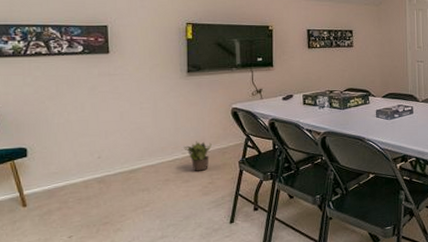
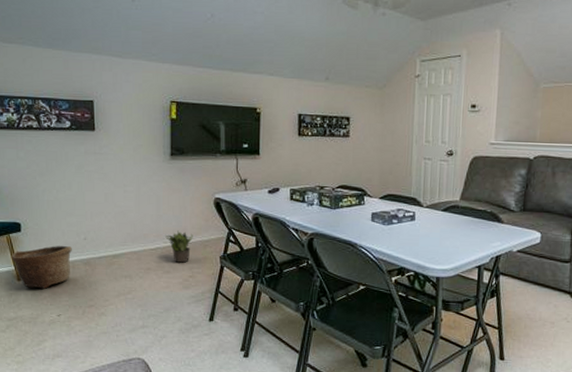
basket: none [16,166,85,213] -> present [12,246,72,289]

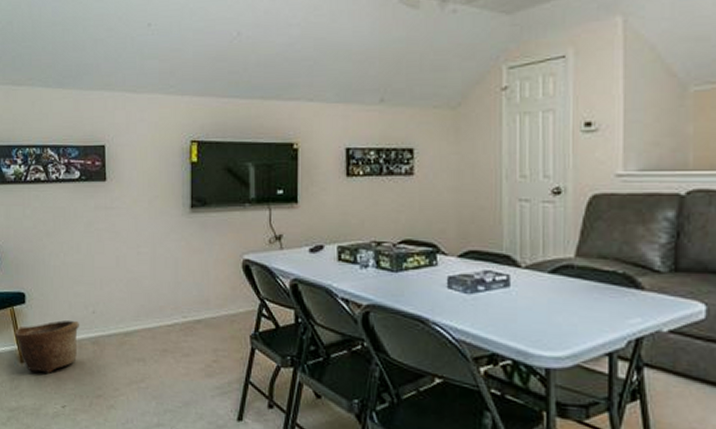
potted plant: present [165,230,193,263] -> none [184,301,217,343]

